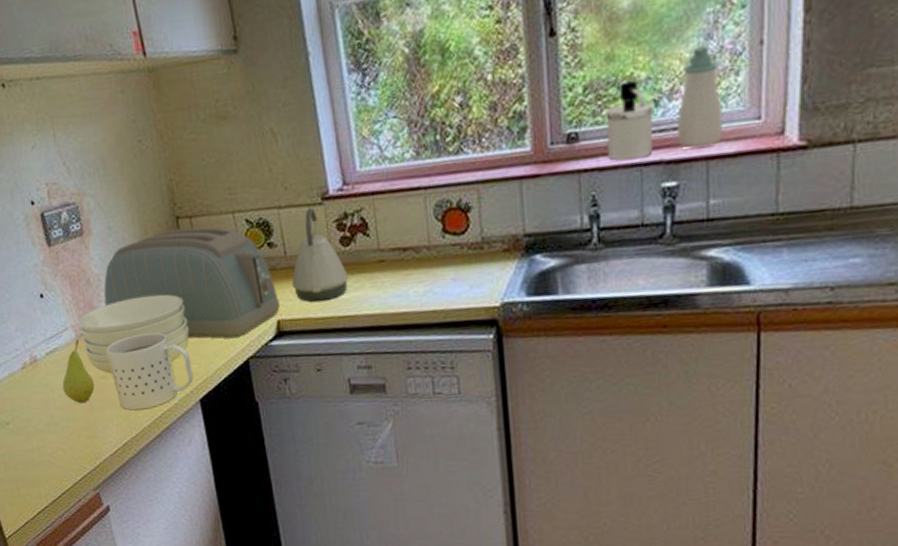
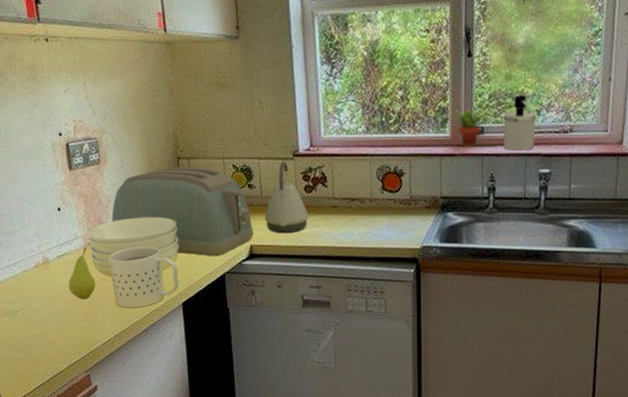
succulent plant: none [526,103,584,161] -> present [448,106,488,146]
soap bottle: present [677,46,724,149] -> none [551,77,583,148]

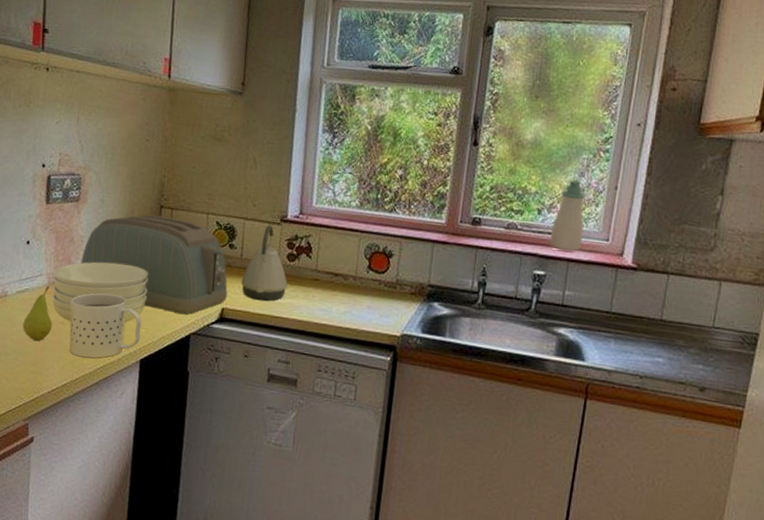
succulent plant: present [448,106,488,146] -> none [446,197,487,236]
soap dispenser: present [503,95,537,150] -> none [499,191,538,249]
soap bottle: none [551,77,583,148] -> present [549,180,586,252]

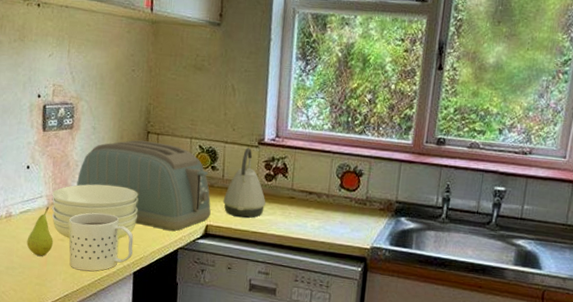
soap bottle: present [549,180,586,252] -> none [510,101,545,169]

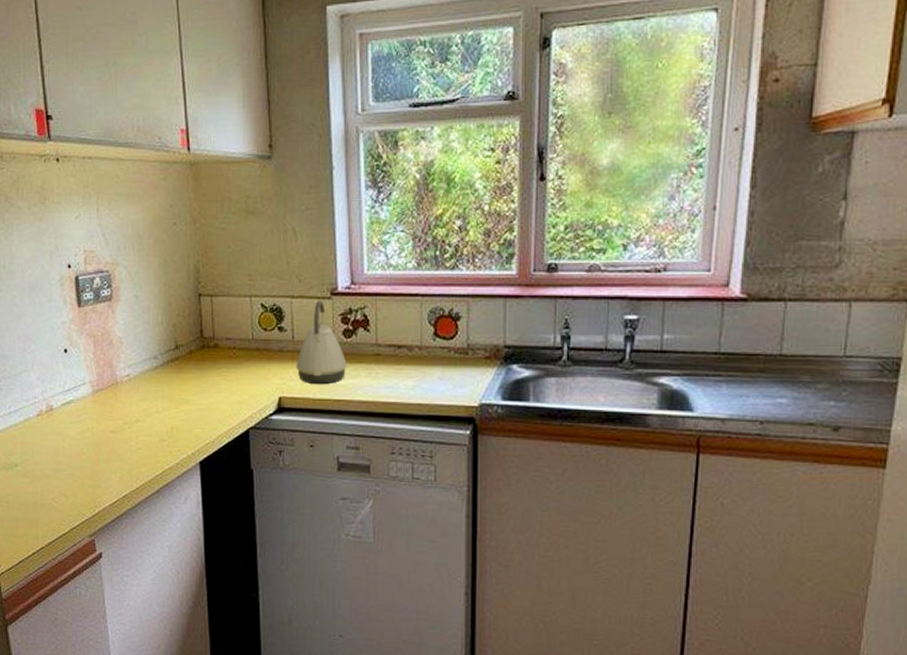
fruit: present [26,207,53,256] -> none [73,394,103,453]
bowl: present [51,184,139,239] -> none [95,362,198,429]
mug: present [68,212,134,272] -> none [119,395,197,466]
toaster: present [77,140,211,231] -> none [123,305,283,408]

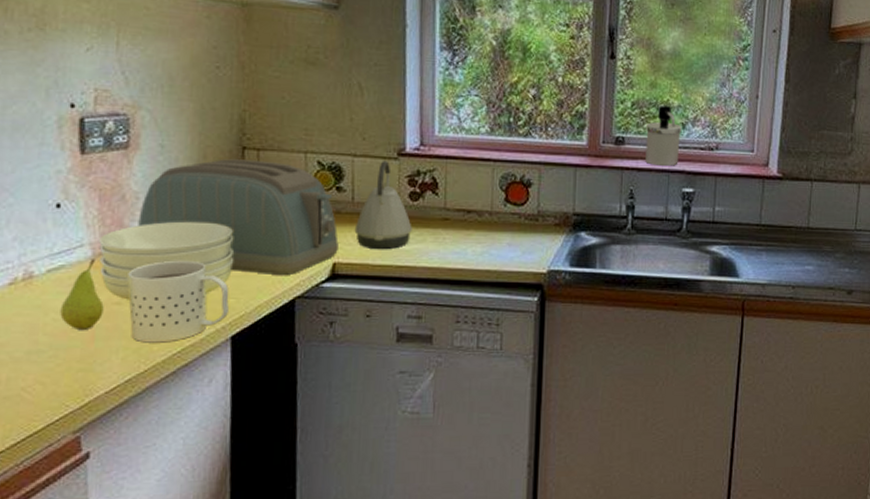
fruit: none [73,394,103,453] -> present [60,259,104,329]
bowl: none [95,362,198,429] -> present [98,221,234,300]
mug: none [119,395,197,466] -> present [127,260,230,343]
toaster: none [123,305,283,408] -> present [138,159,339,275]
soap dispenser: none [581,227,623,292] -> present [645,106,682,166]

